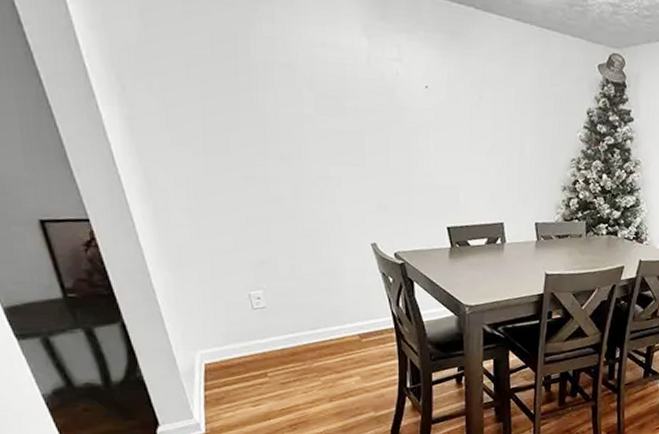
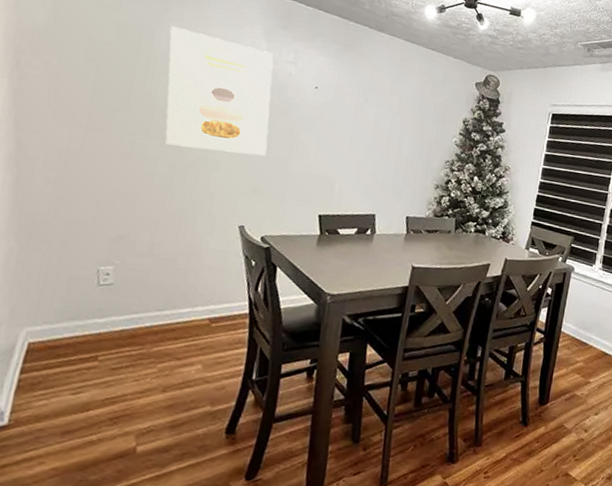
wall art: none [264,28,385,169] -> present [165,25,274,156]

